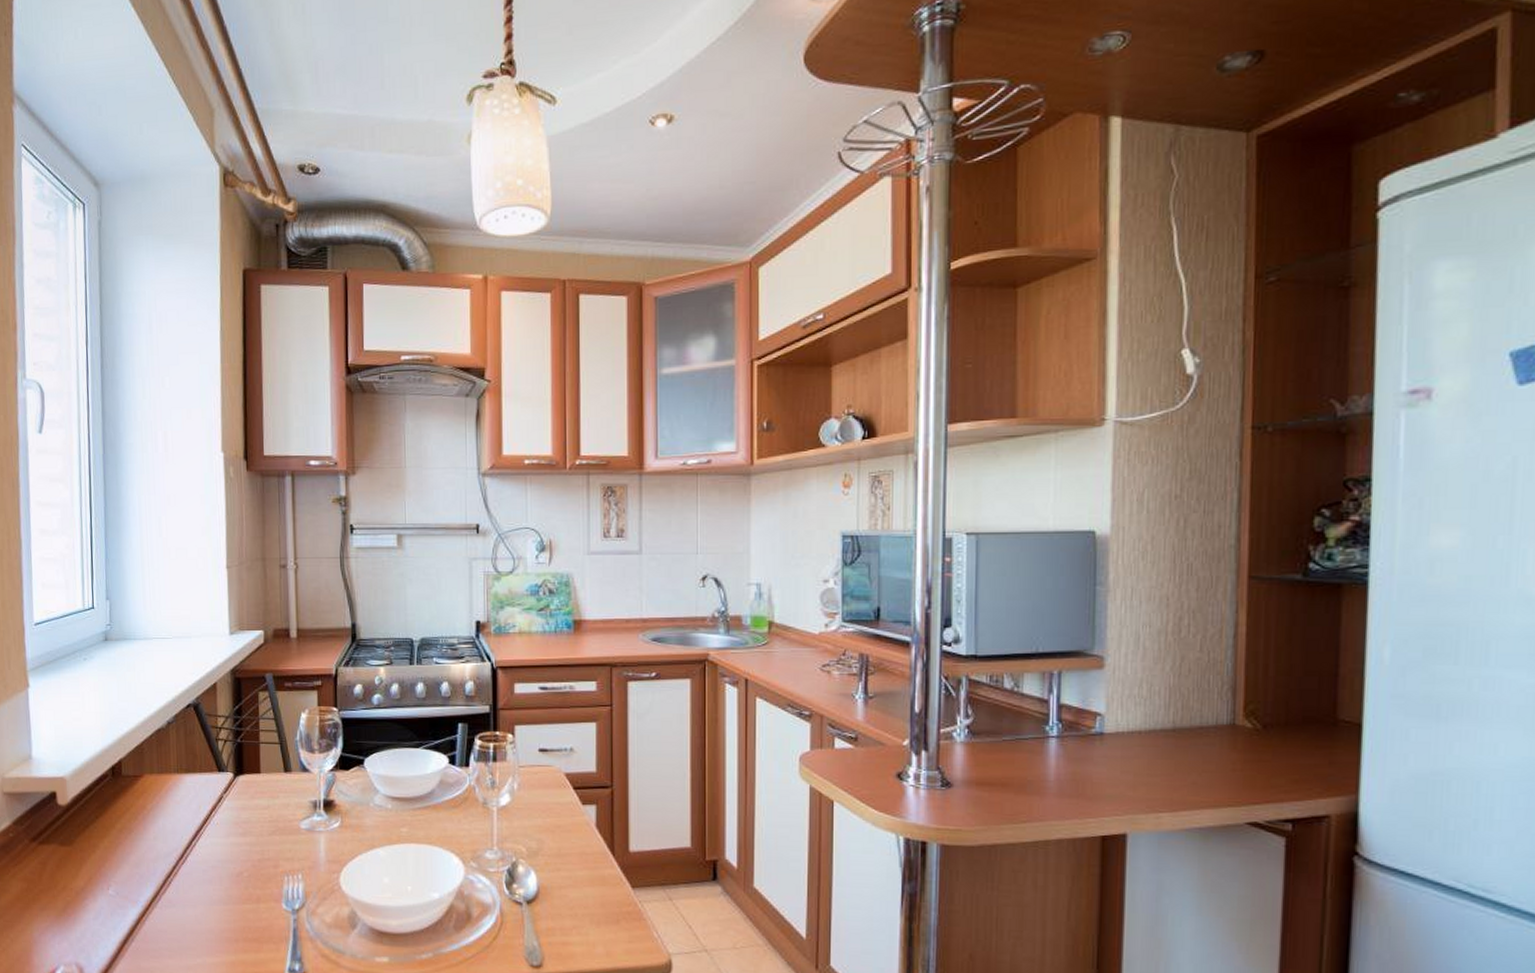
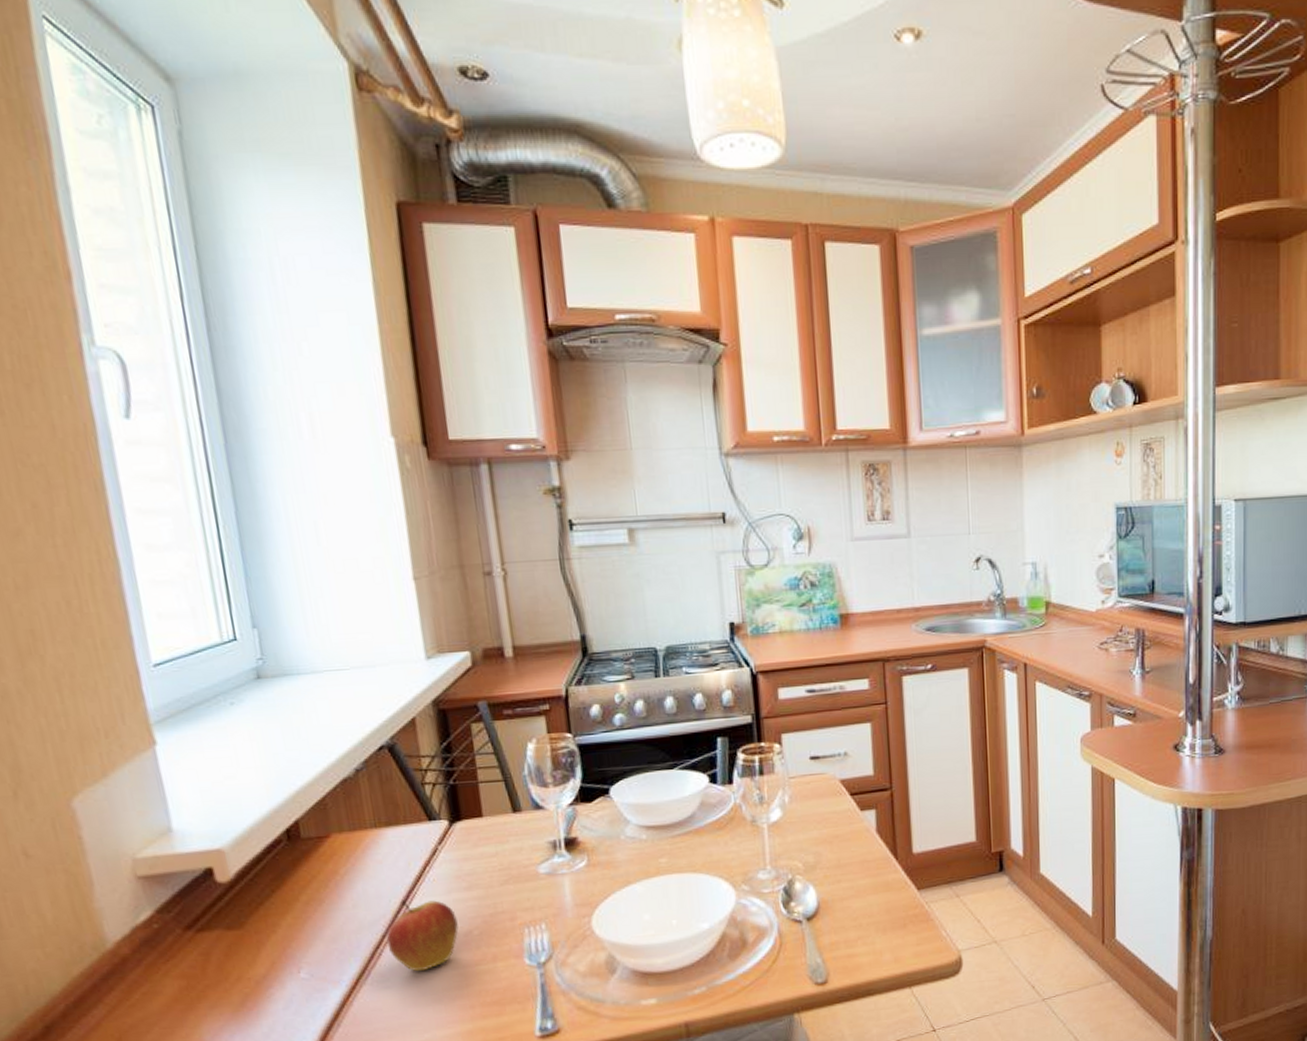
fruit: none [176,838,232,903] -> present [386,900,459,972]

